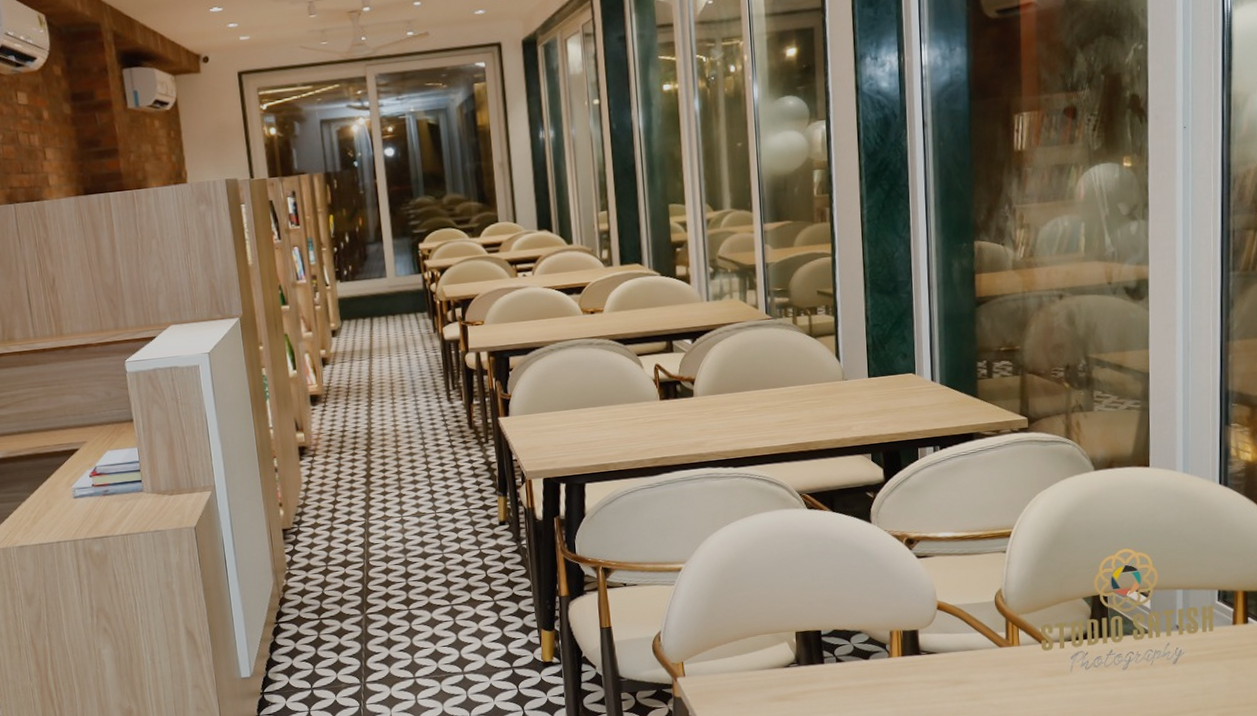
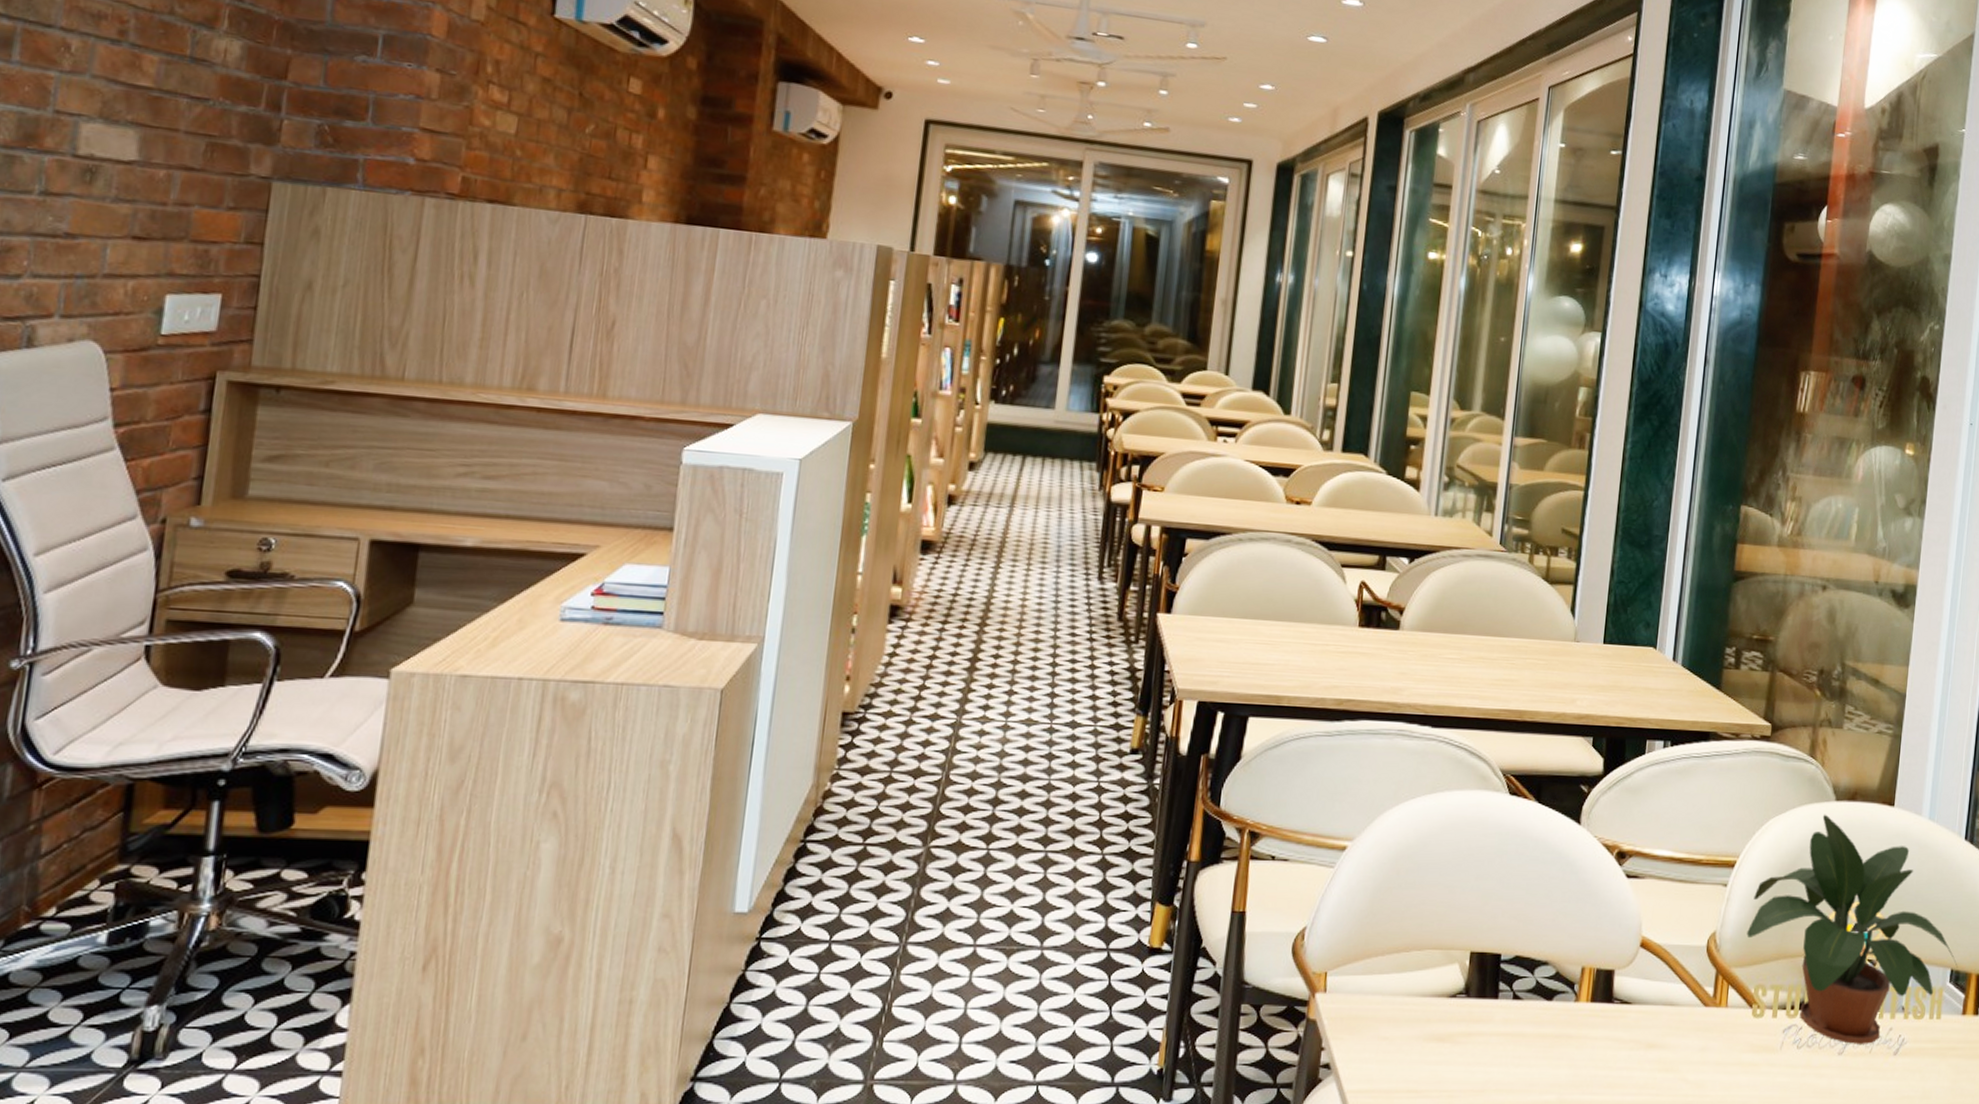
potted plant: none [1028,482,1224,660] -> present [1746,814,1958,1044]

